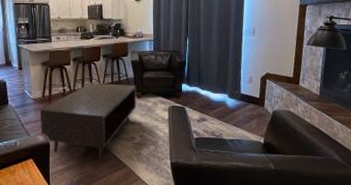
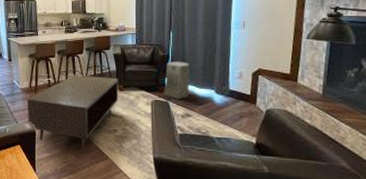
air purifier: none [181,68,205,104] -> present [164,62,190,99]

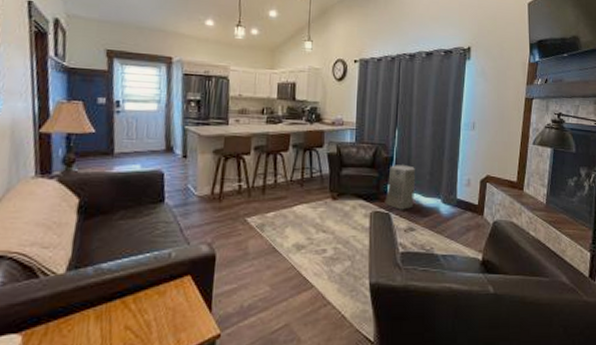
coffee table: present [27,75,119,150] -> none [204,178,332,278]

